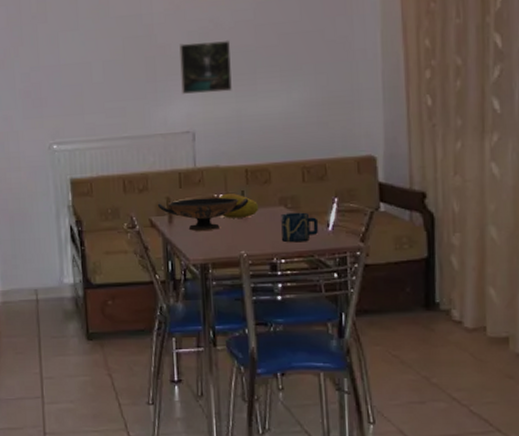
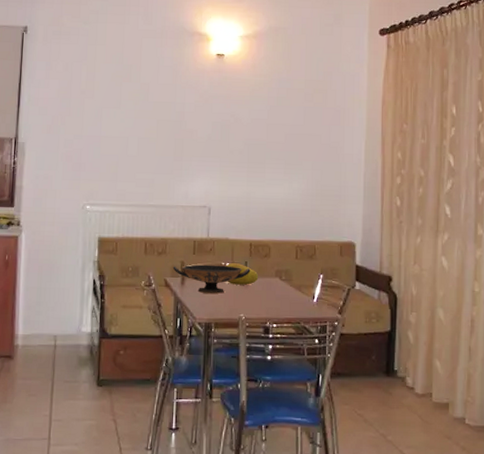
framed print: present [179,39,232,94] -> none [203,131,247,176]
cup: present [281,212,319,243] -> none [275,284,306,311]

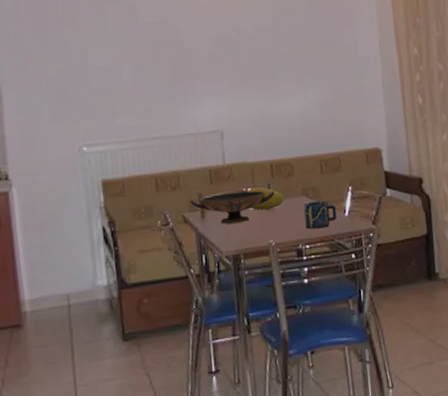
cup: none [275,284,306,311] -> present [304,200,337,229]

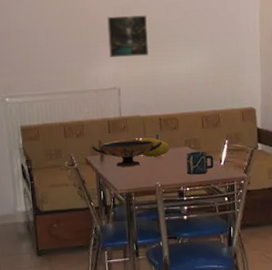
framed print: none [205,46,255,96] -> present [107,14,149,58]

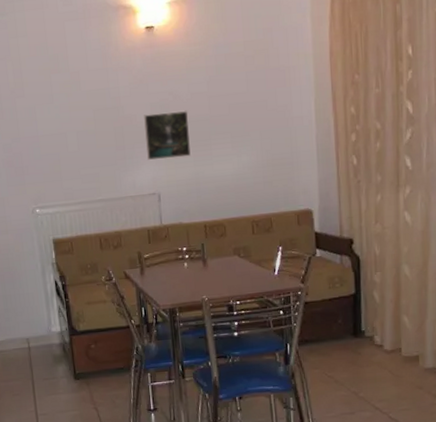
decorative bowl: present [91,140,162,167] -> none [130,250,208,280]
fruit: present [139,137,170,157] -> none [182,246,217,268]
cup: present [186,151,214,175] -> none [235,260,267,287]

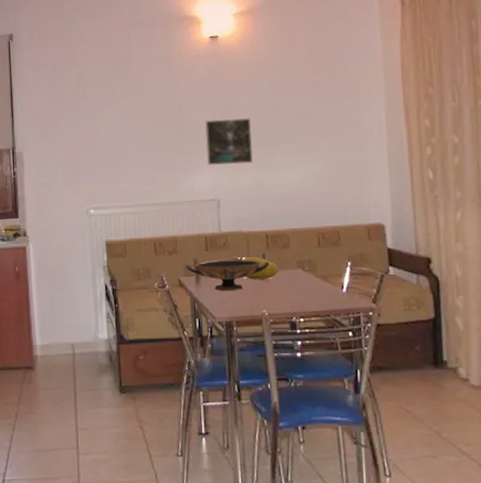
decorative bowl: none [130,250,208,280] -> present [185,260,270,291]
fruit: none [182,246,217,268] -> present [241,257,279,280]

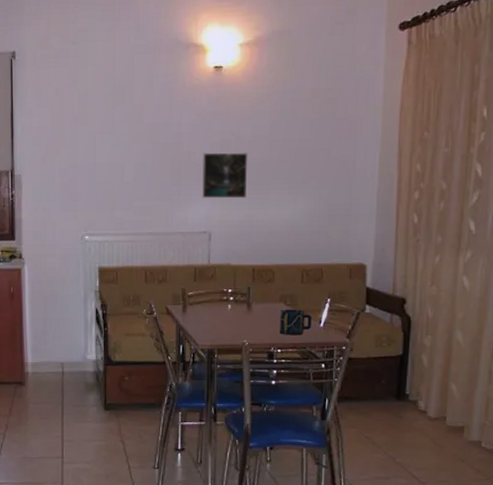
decorative bowl: present [185,260,270,291] -> none [174,291,254,320]
fruit: present [241,257,279,280] -> none [227,289,262,311]
cup: none [299,274,334,303] -> present [280,309,312,336]

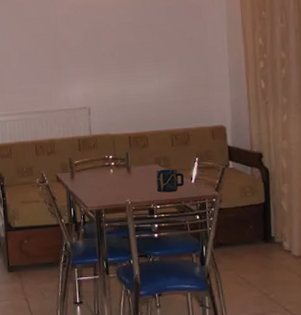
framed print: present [202,152,248,199] -> none [78,37,118,79]

